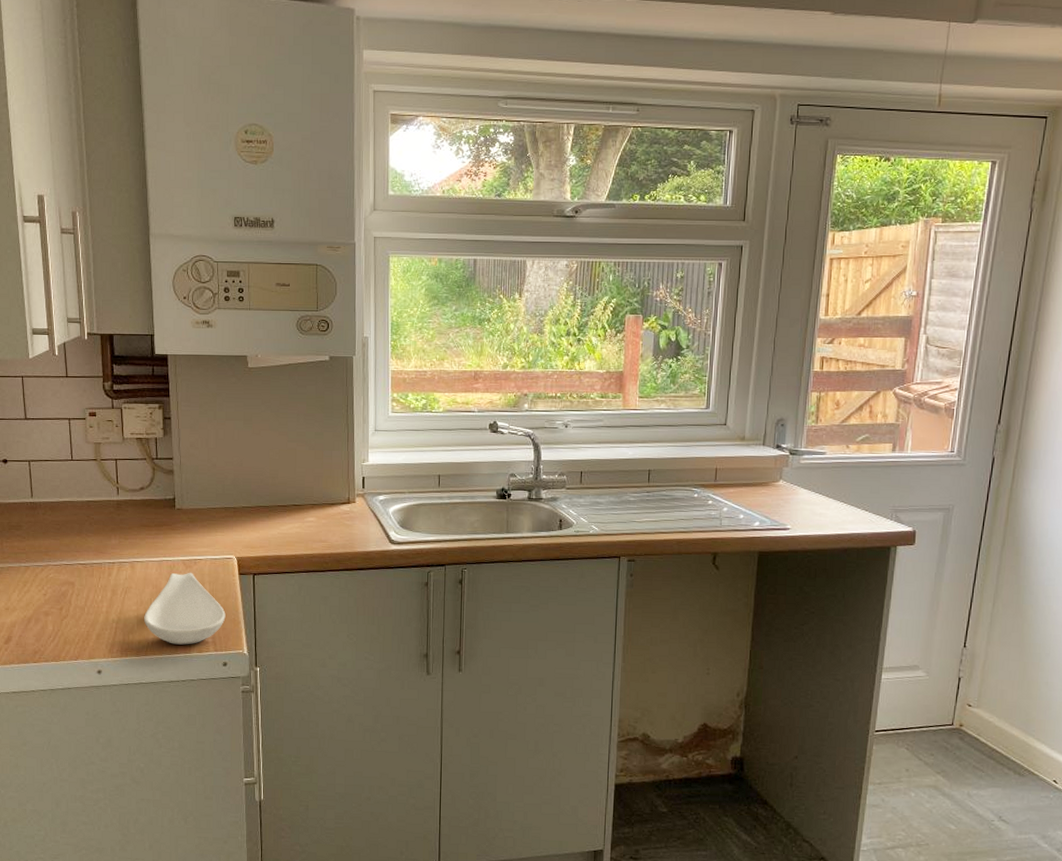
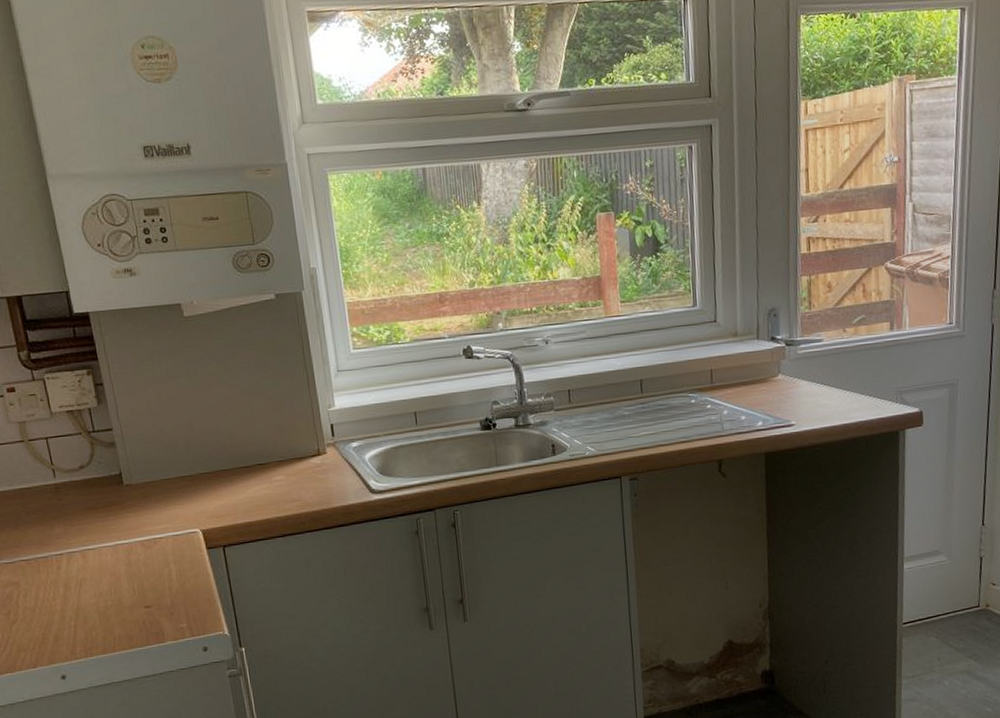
spoon rest: present [144,572,226,645] -> none [105,553,199,636]

